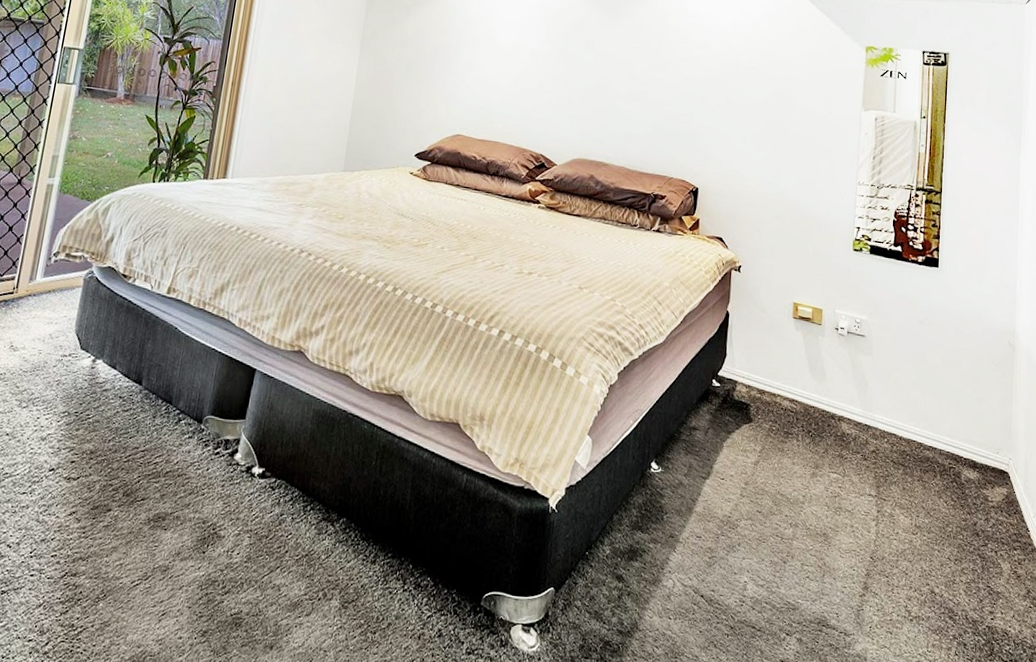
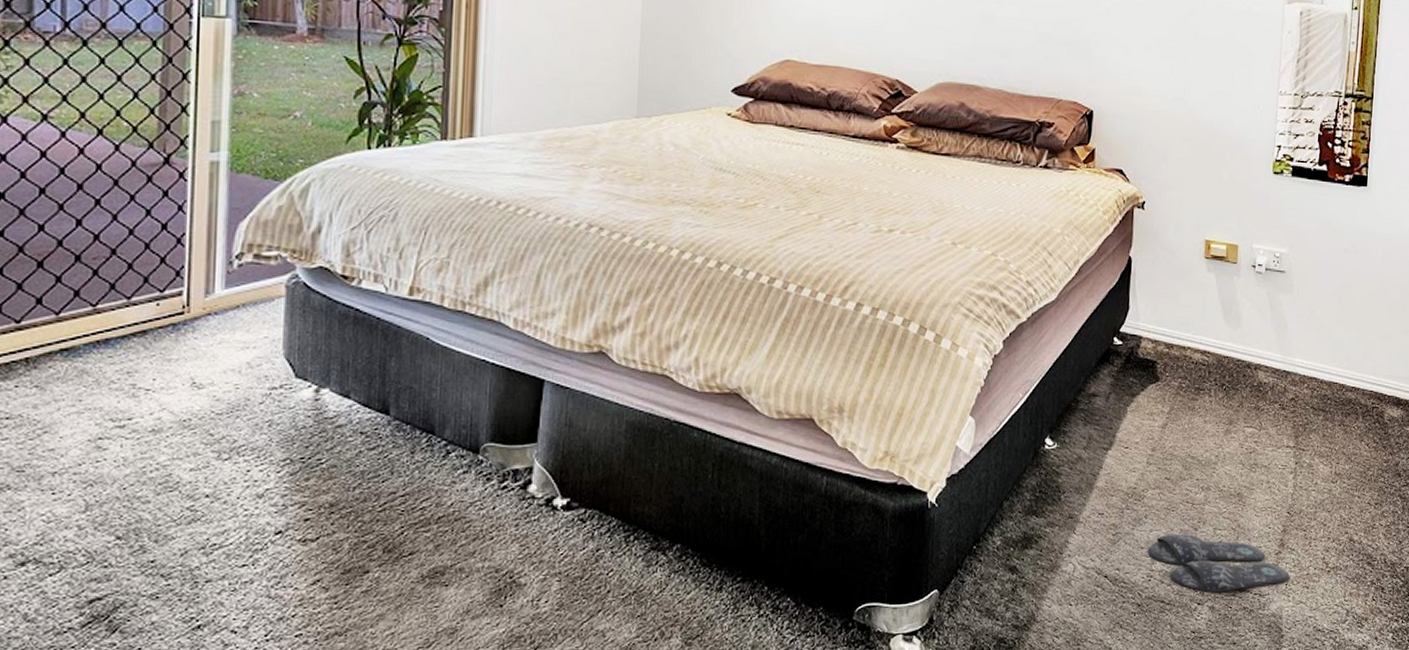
slippers: none [740,563,874,627] -> present [1147,533,1290,593]

